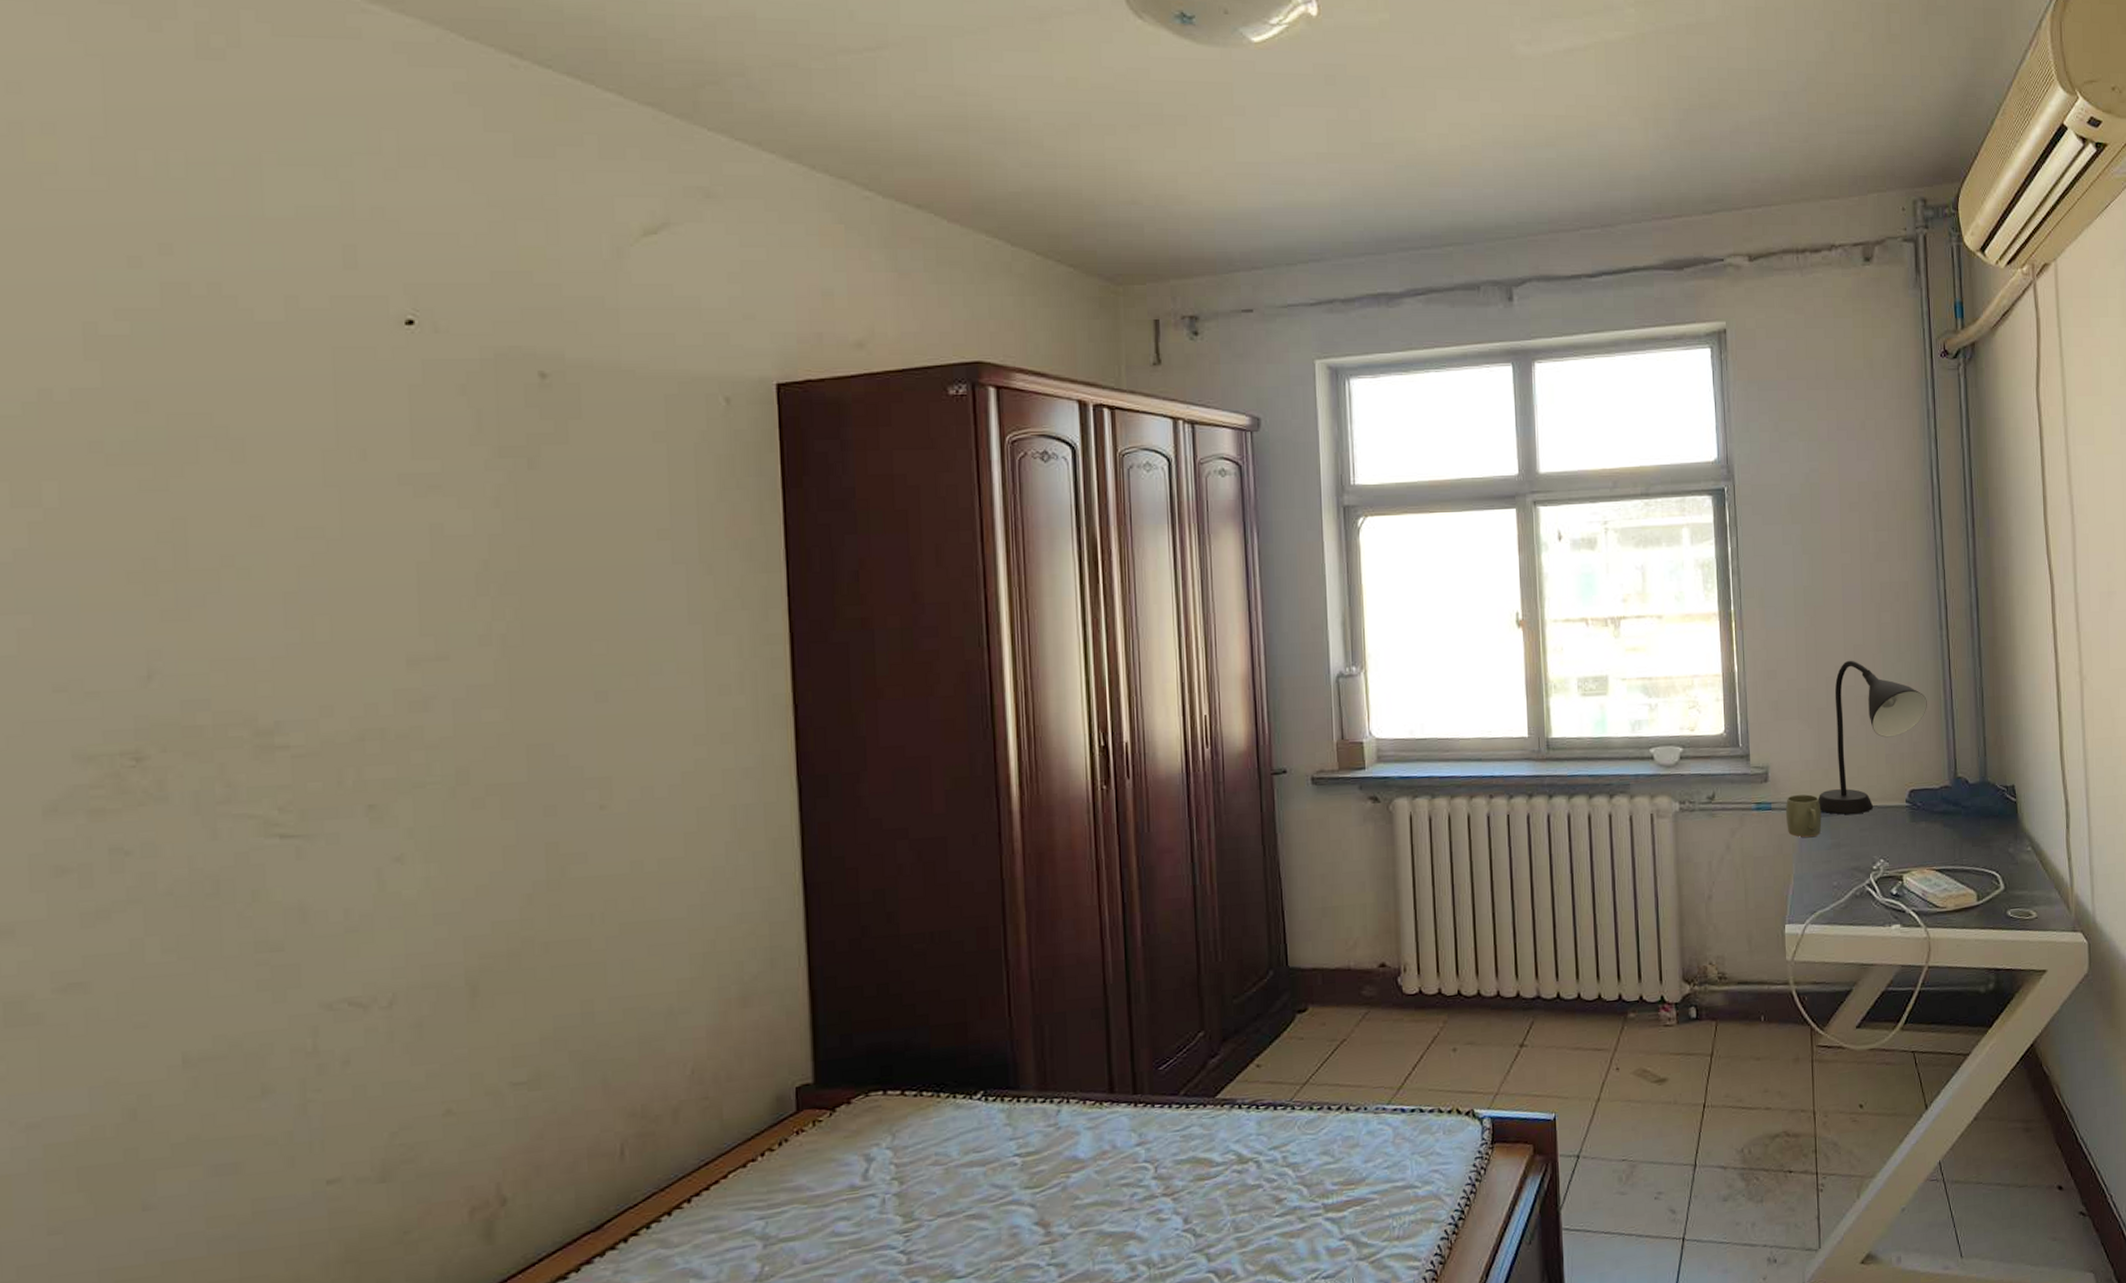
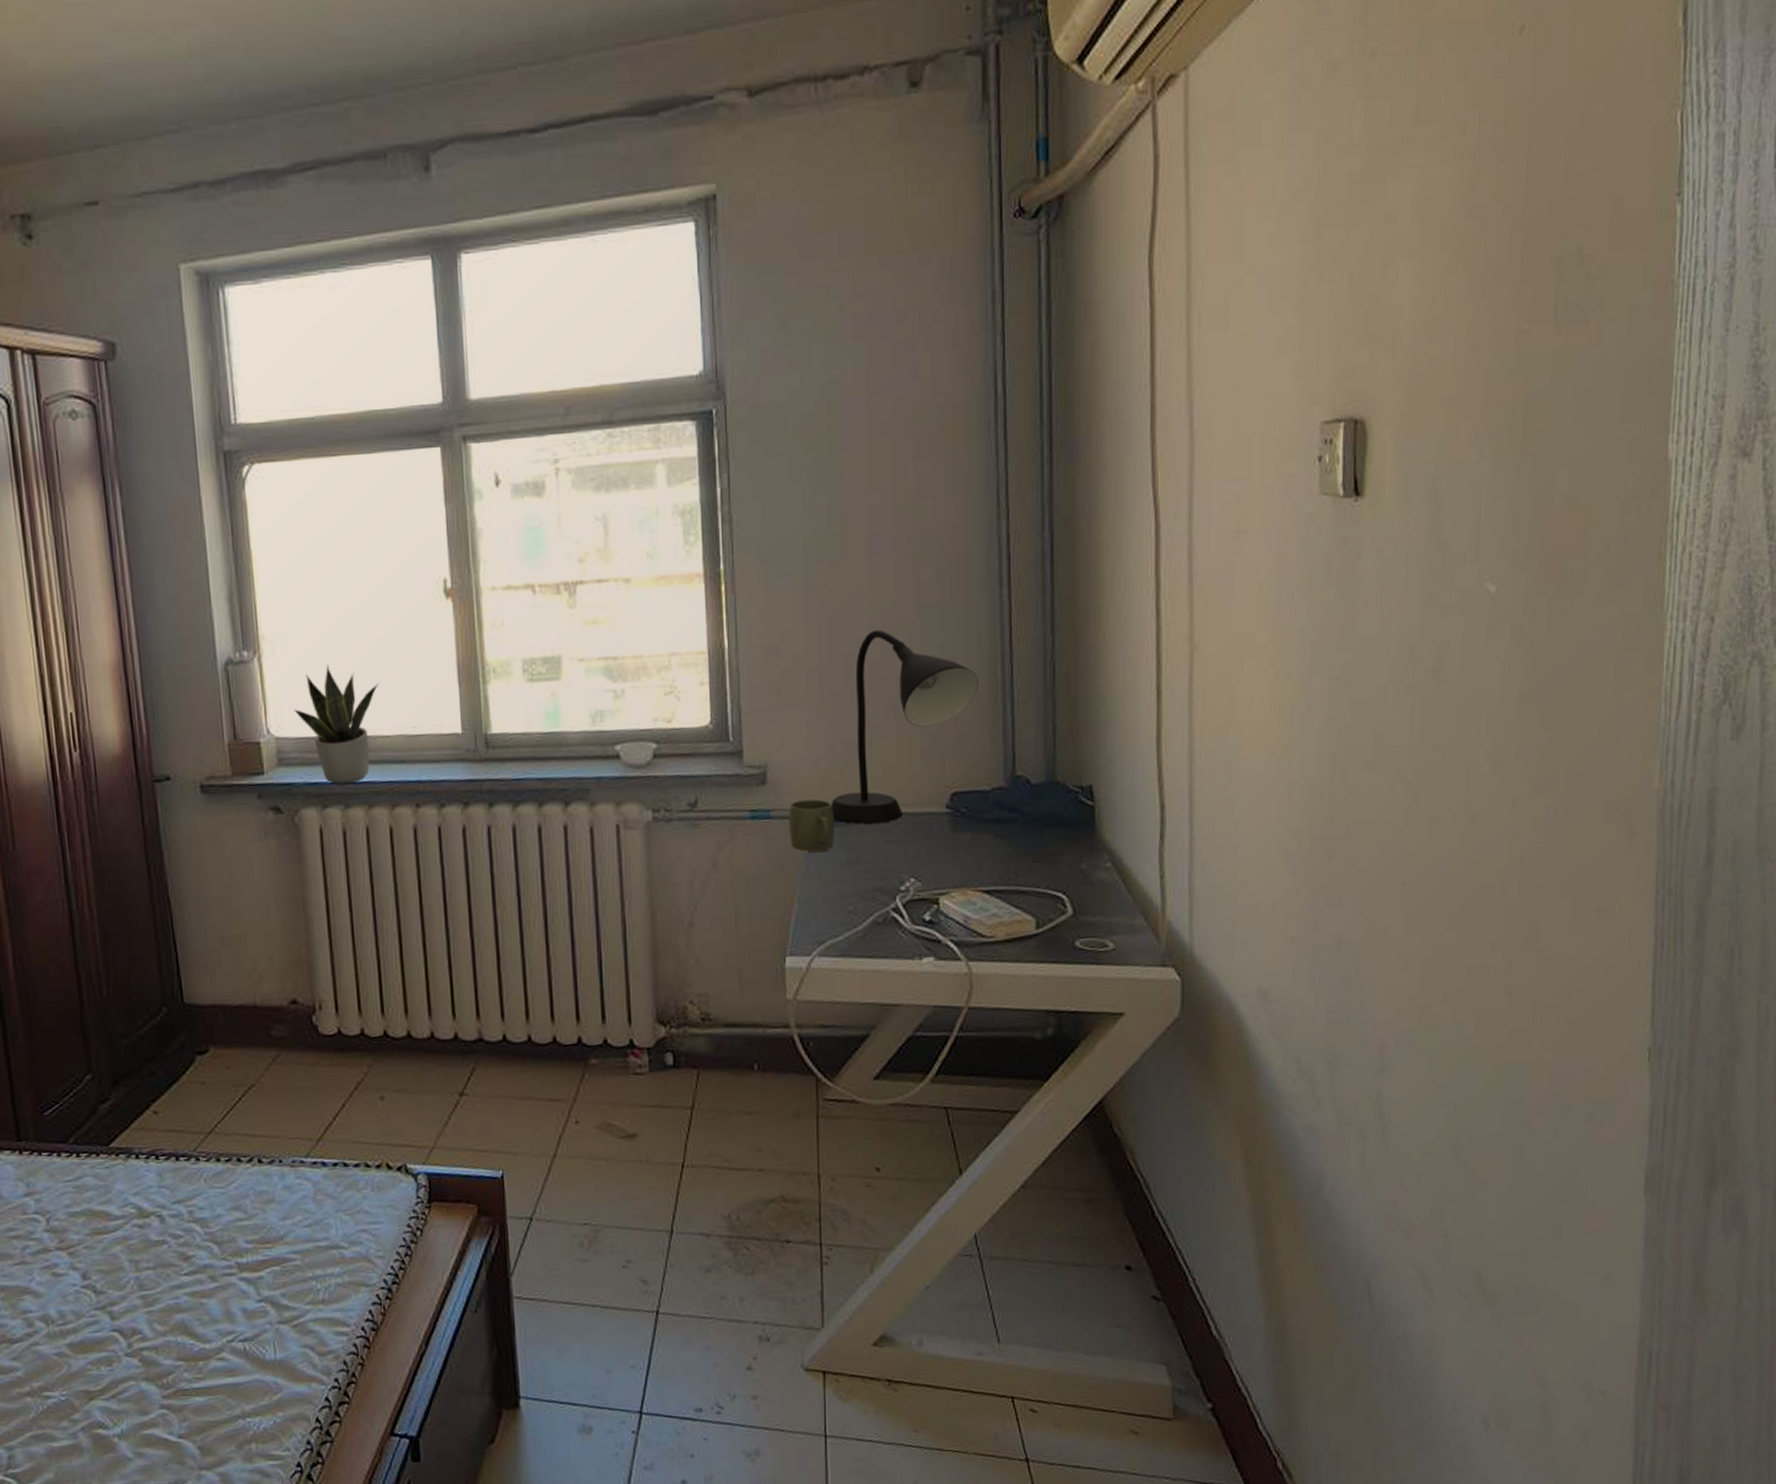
potted plant: none [1391,678,1462,779] -> present [293,664,379,785]

